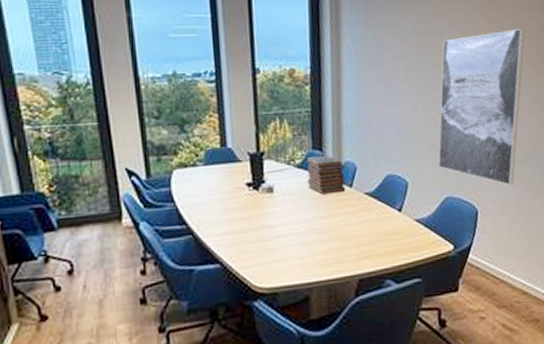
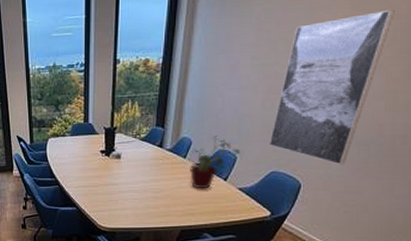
book stack: present [306,156,345,195] -> none [148,132,181,163]
potted plant: none [357,158,411,225] -> present [190,136,241,189]

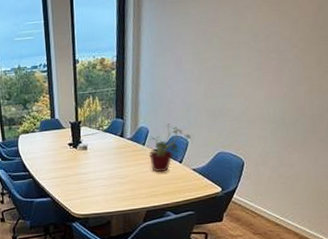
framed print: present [270,9,395,165] -> none [214,9,303,143]

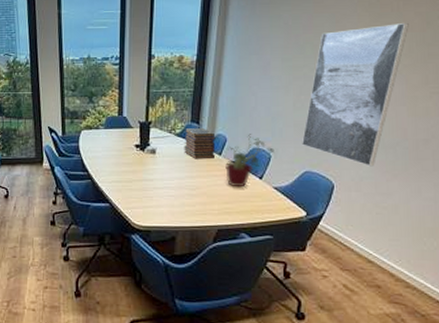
book stack: none [111,123,139,151] -> present [184,128,216,159]
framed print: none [214,9,303,143] -> present [302,22,409,167]

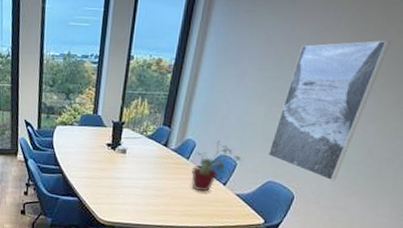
book stack: present [184,128,216,159] -> none [153,131,186,163]

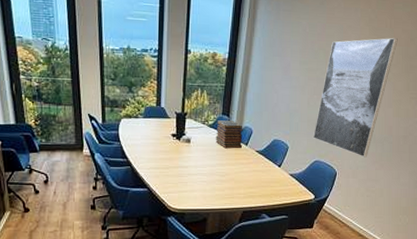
book stack: none [153,131,186,163] -> present [215,120,243,149]
potted plant: present [191,141,241,192] -> none [251,127,291,174]

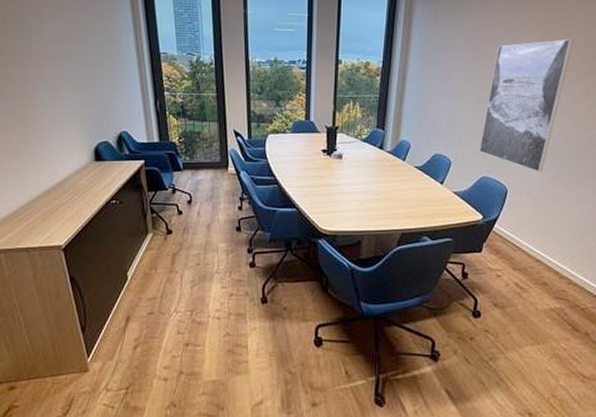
book stack: present [215,120,243,149] -> none [369,134,400,165]

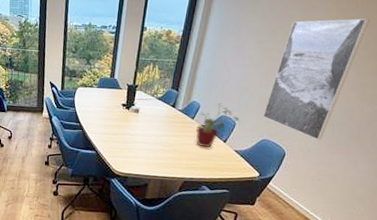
potted plant: none [409,140,455,192] -> present [195,103,240,148]

